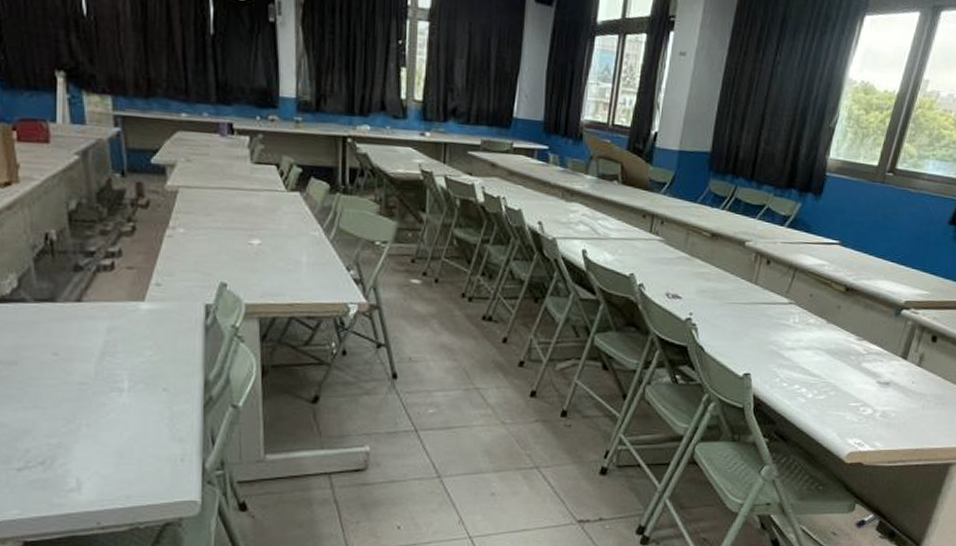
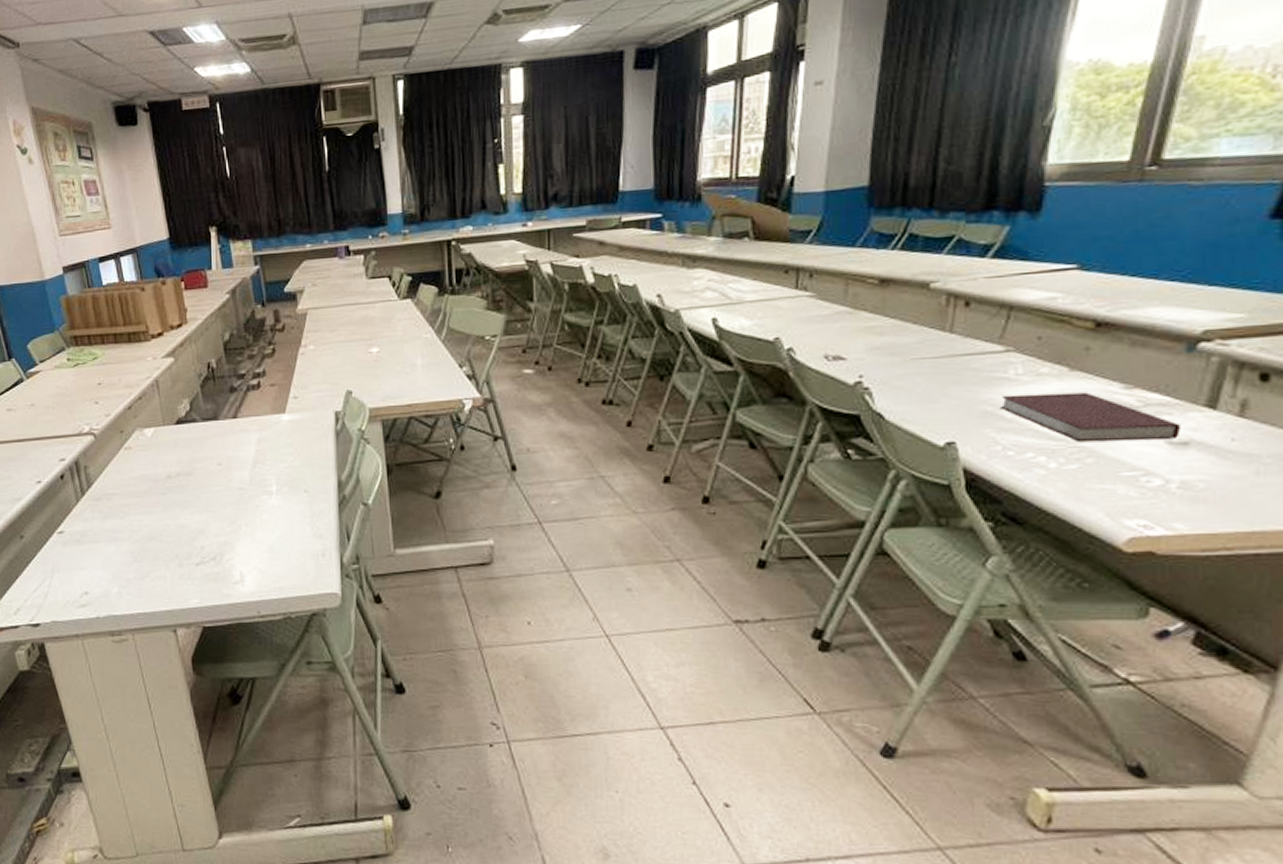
notebook: none [781,338,886,380] -> present [999,392,1180,443]

